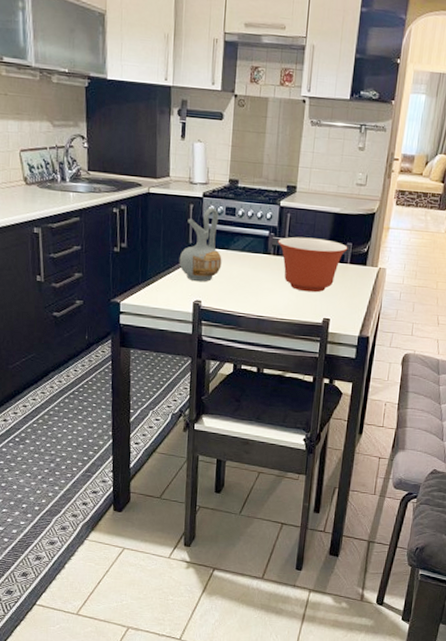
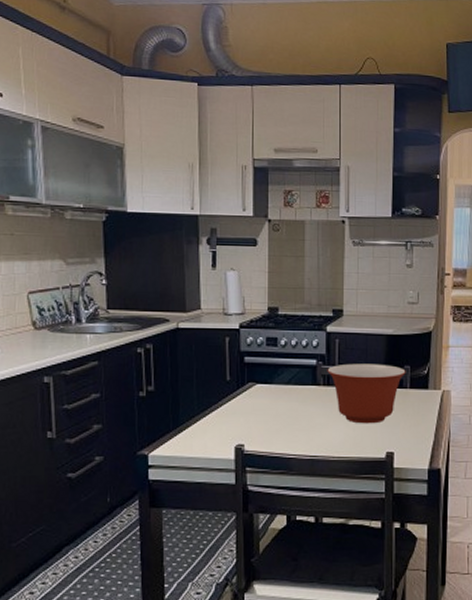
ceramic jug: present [179,207,222,282] -> none [216,339,265,423]

